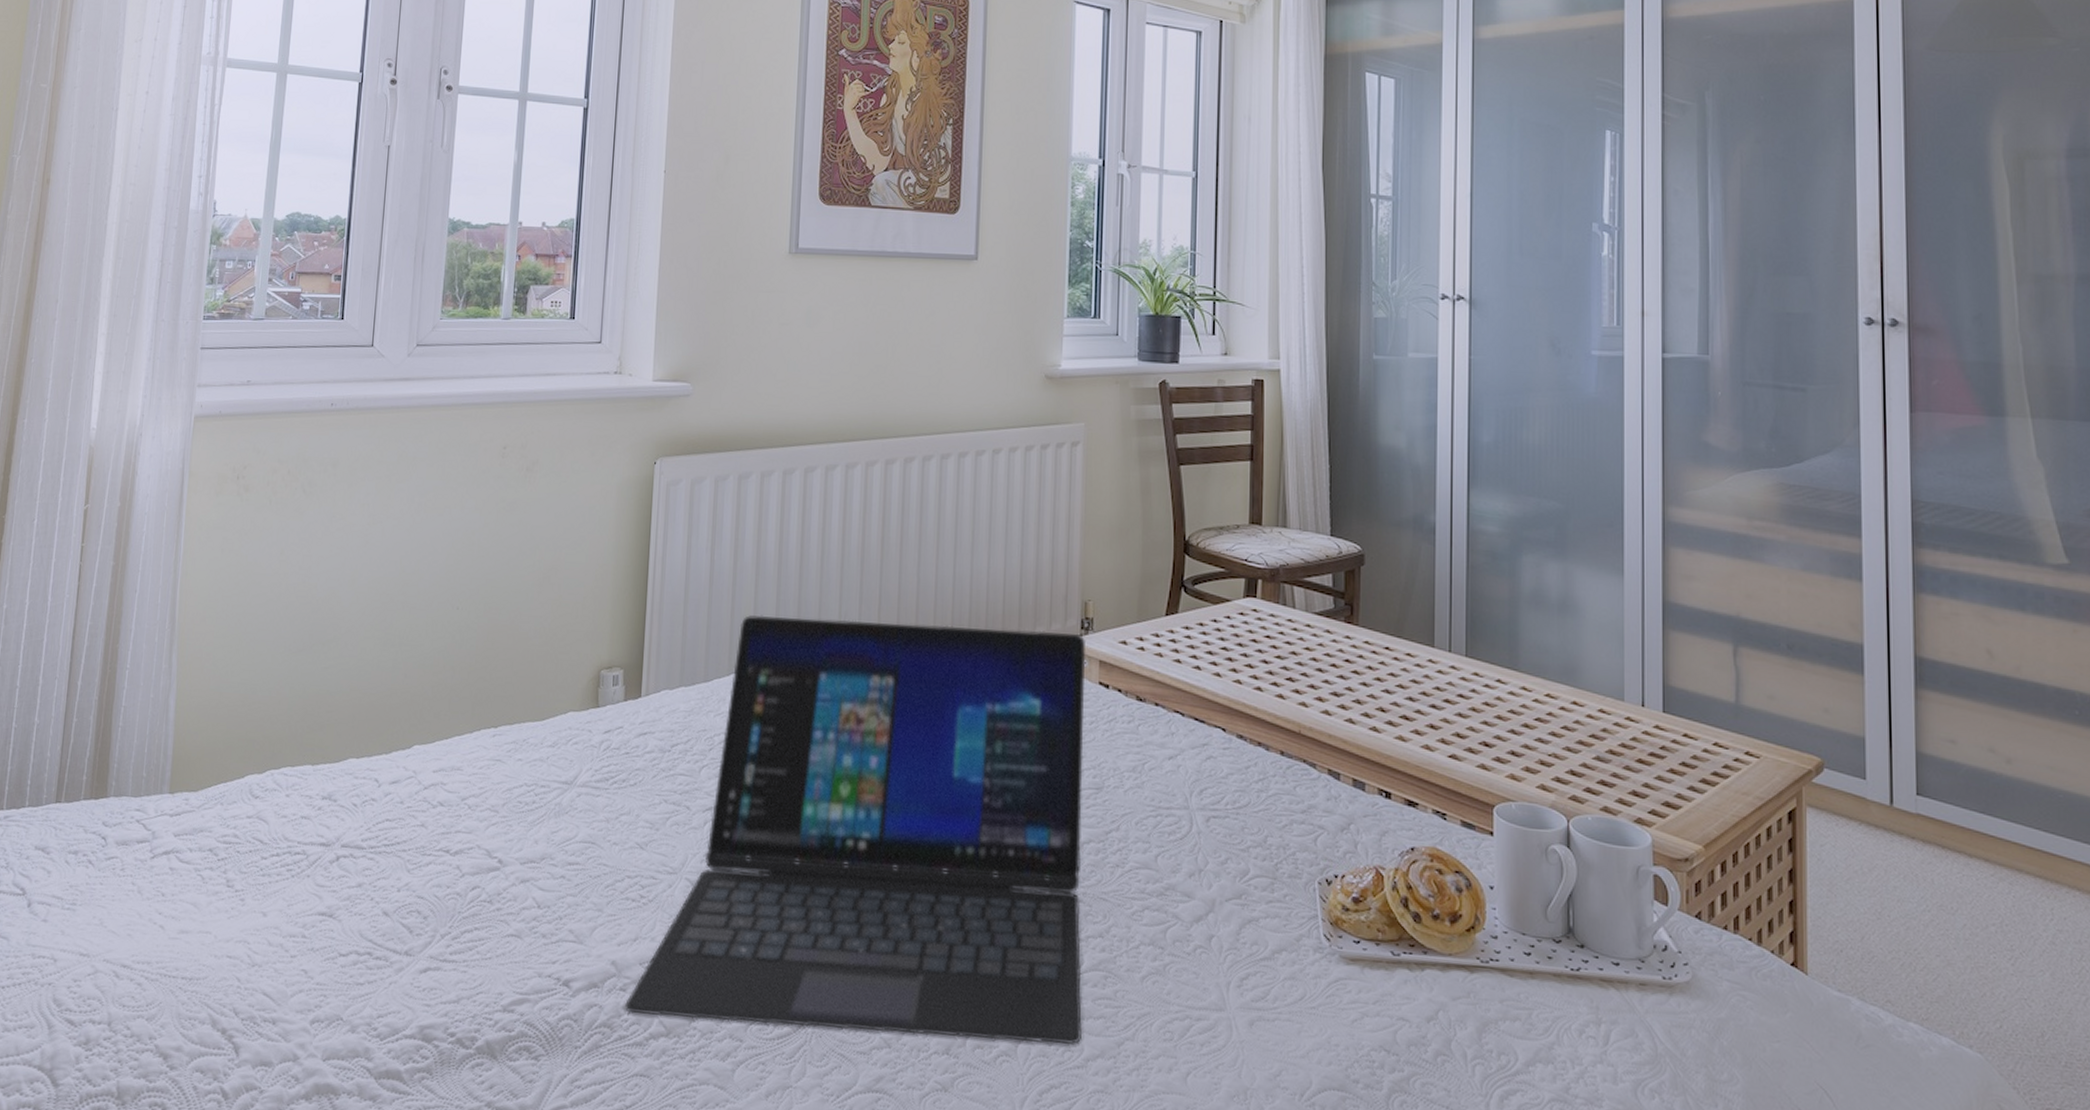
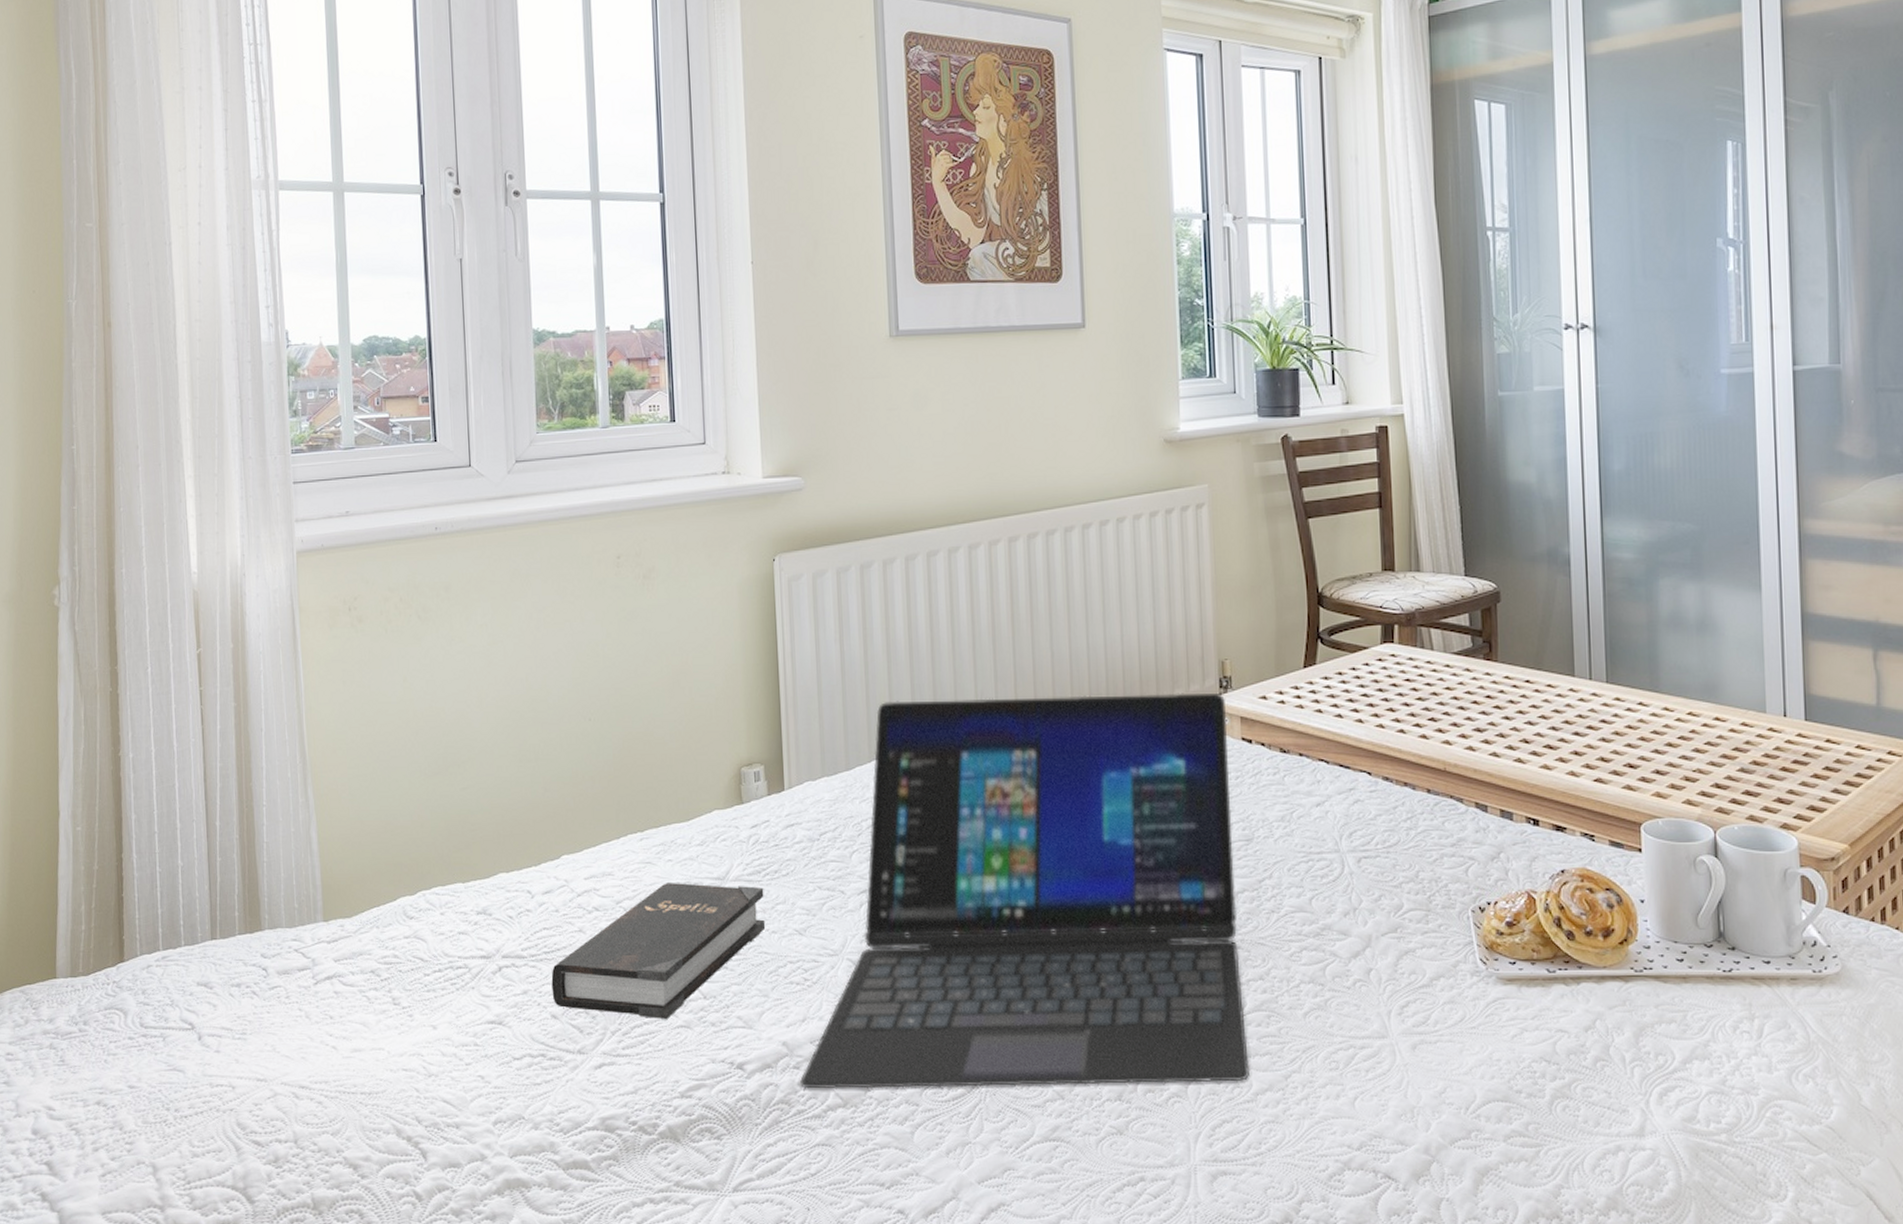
hardback book: none [386,783,610,926] -> present [551,883,766,1019]

